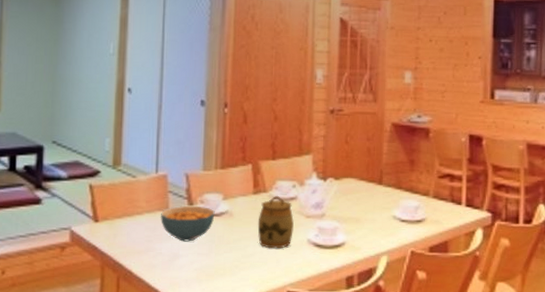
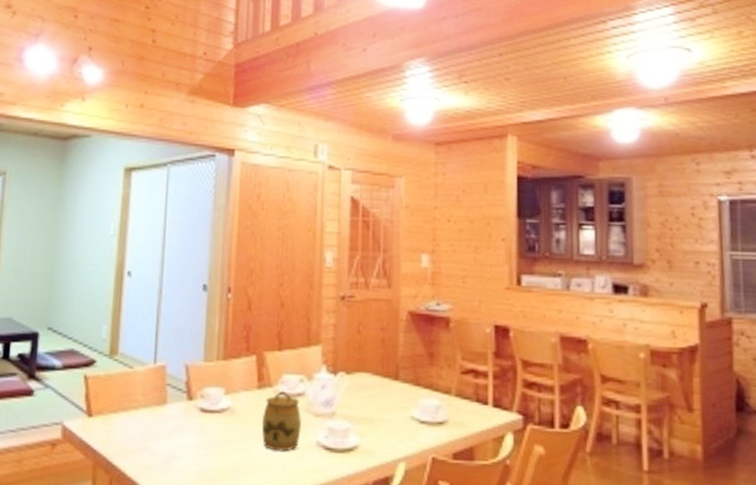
cereal bowl: present [161,205,215,242] -> none [158,400,216,441]

